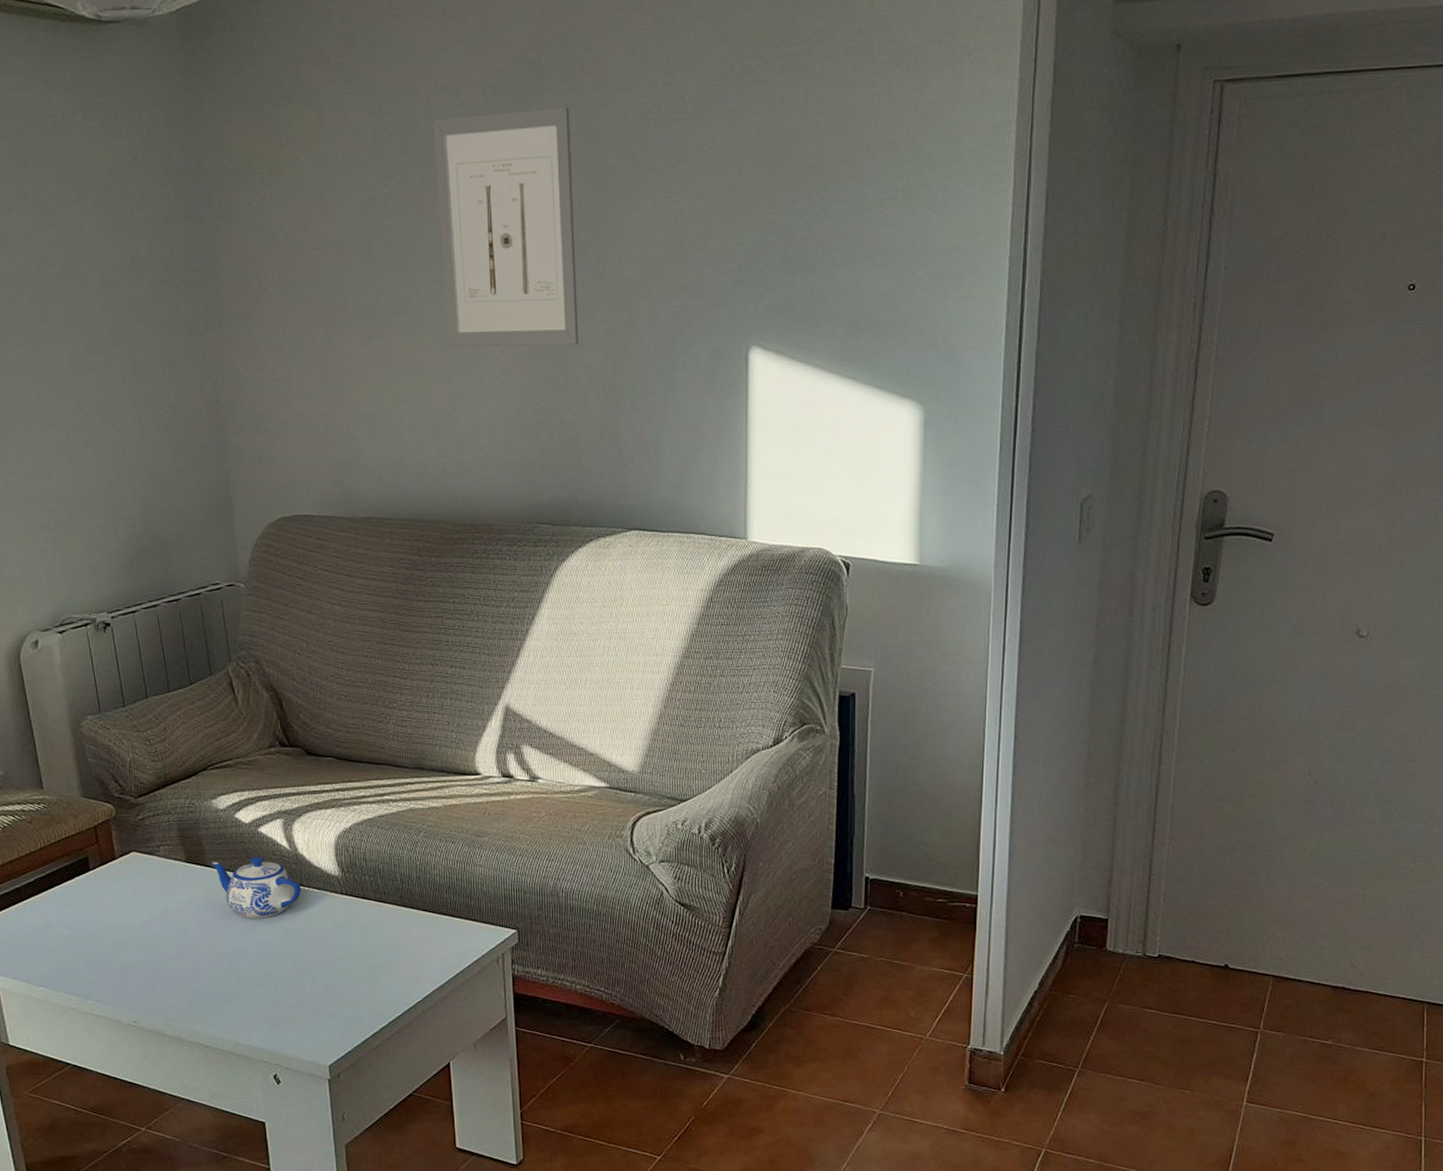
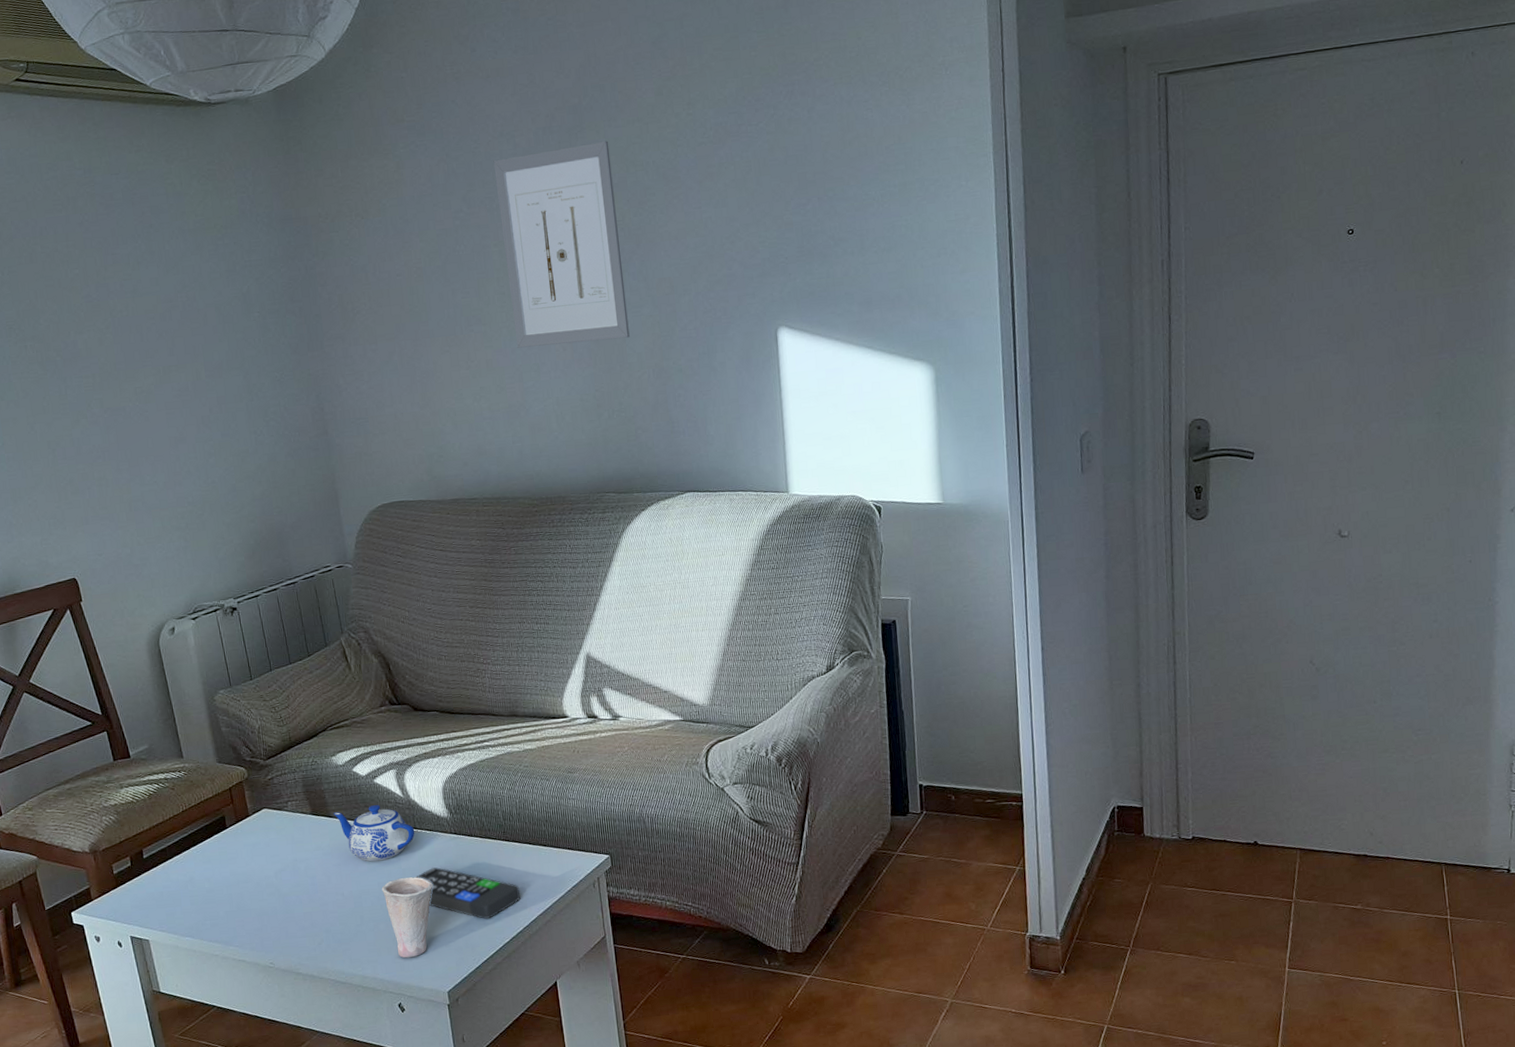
cup: none [261,938,319,1027] -> present [381,876,433,958]
remote control: none [300,930,416,990] -> present [416,867,521,919]

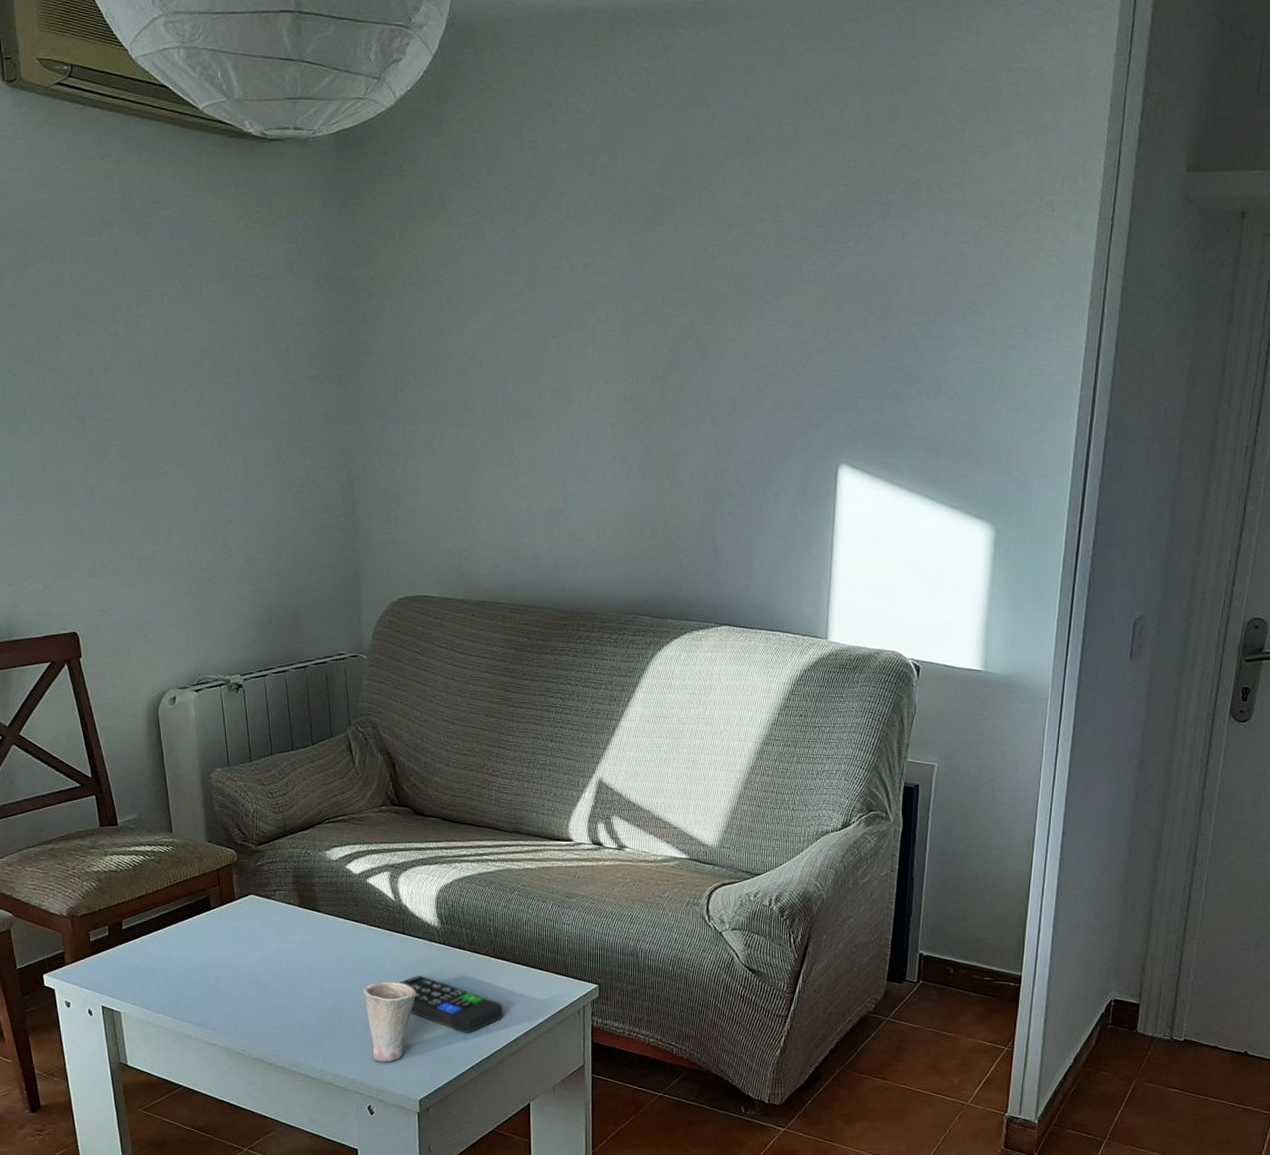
teapot: present [334,804,415,862] -> none [322,904,403,962]
wall art: present [493,140,630,348] -> none [562,238,687,454]

